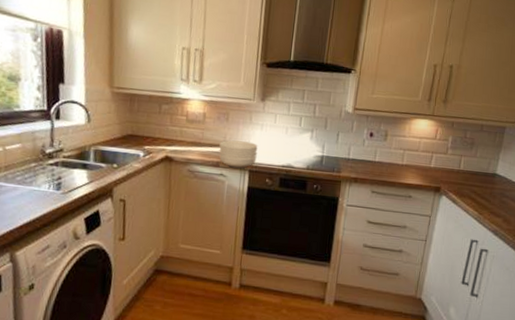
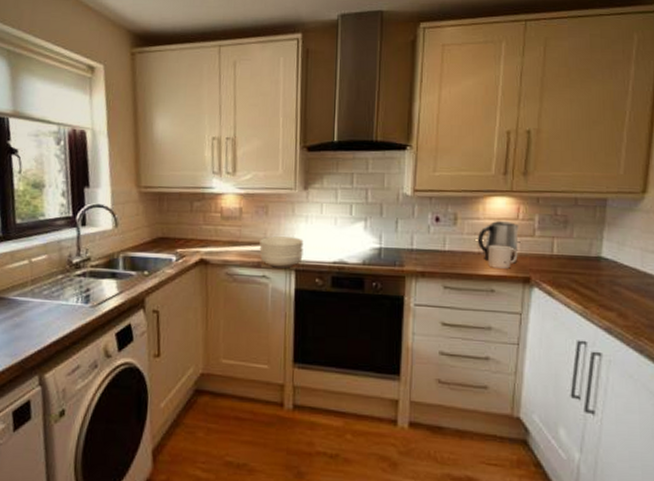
kettle: none [402,139,436,175] -> present [478,220,519,264]
mug: none [408,158,433,180] -> present [487,244,518,270]

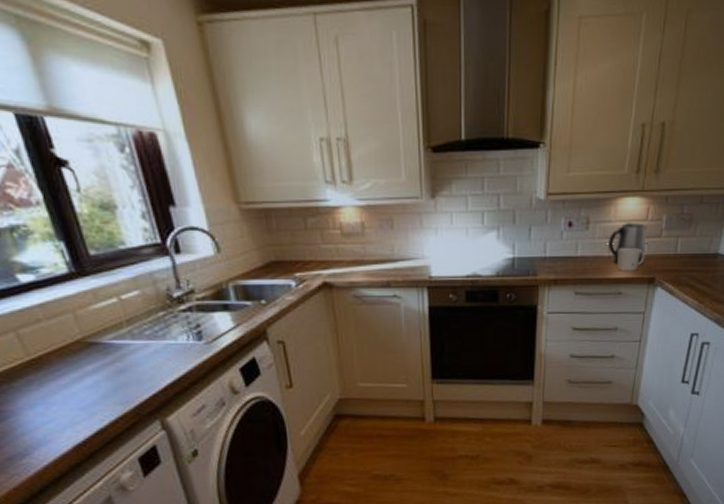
bowl: present [259,236,304,269] -> none [387,252,435,286]

